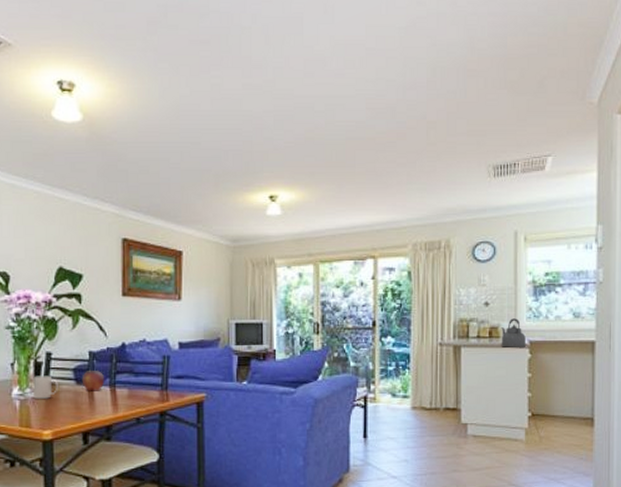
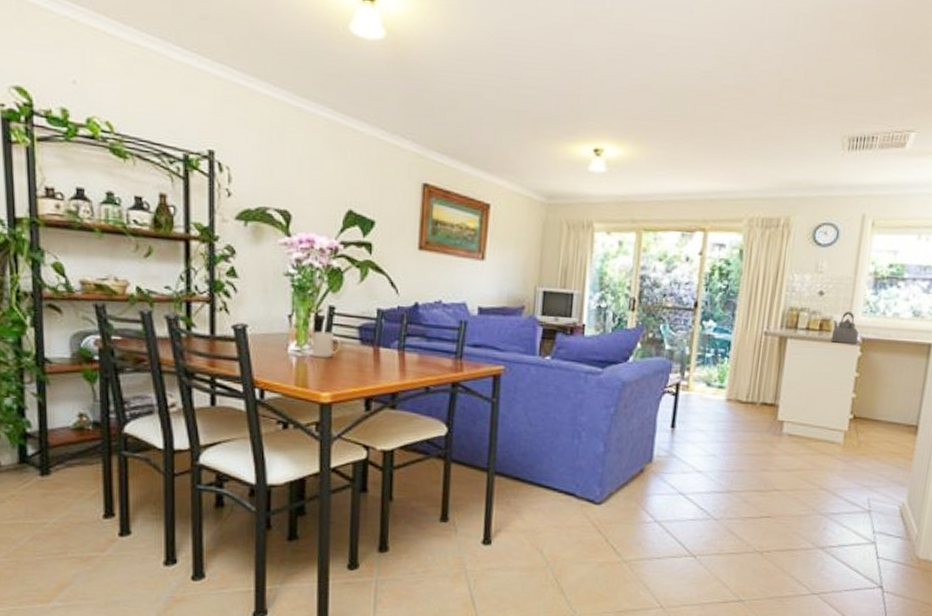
fruit: present [81,369,105,391] -> none [367,329,393,354]

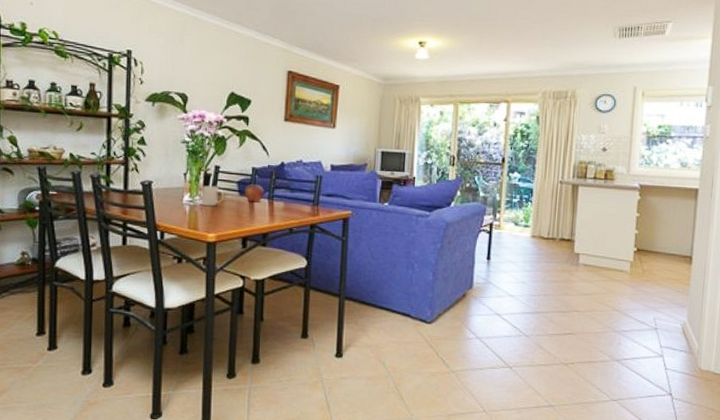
fruit: none [367,329,393,354] -> present [244,183,265,203]
kettle: present [831,311,859,345] -> none [614,164,637,191]

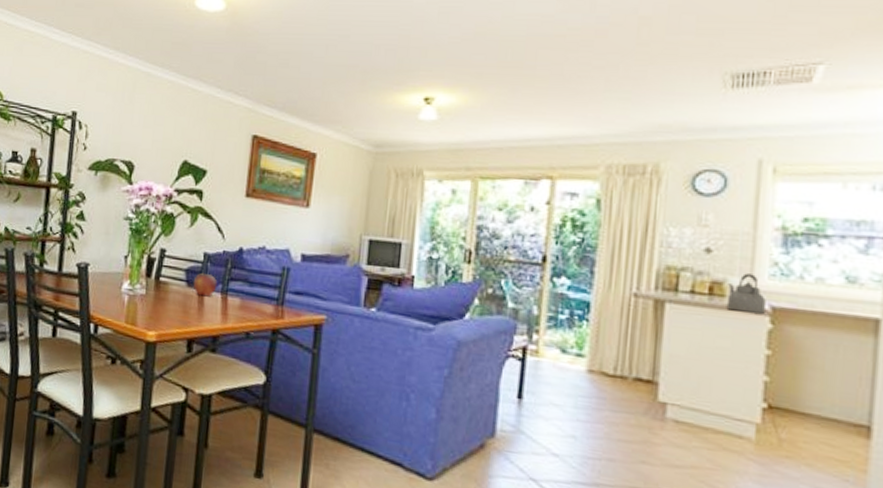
mug: present [202,185,225,207] -> none [142,272,170,299]
kettle: none [614,164,637,191] -> present [726,273,766,316]

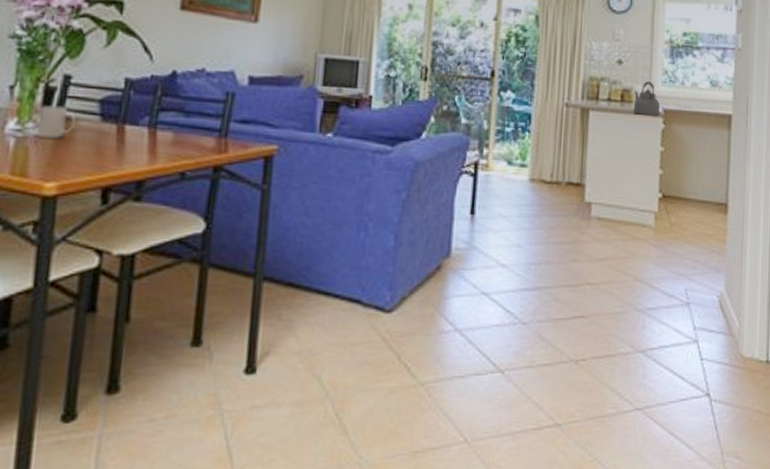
mug: none [142,272,170,299] -> present [37,105,77,140]
fruit: present [193,272,218,297] -> none [109,103,143,133]

